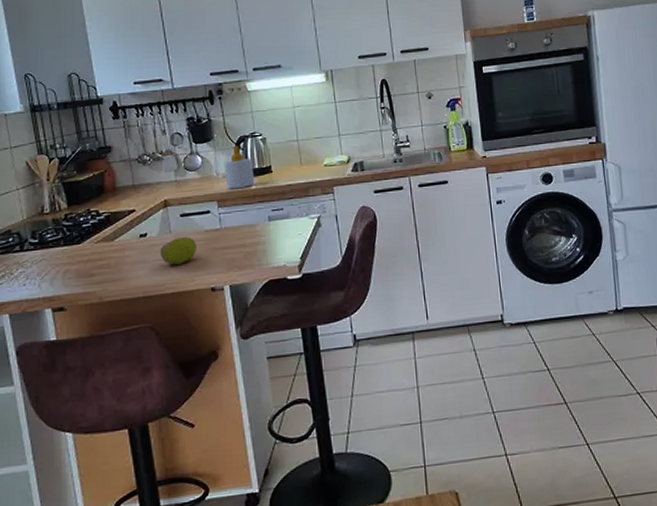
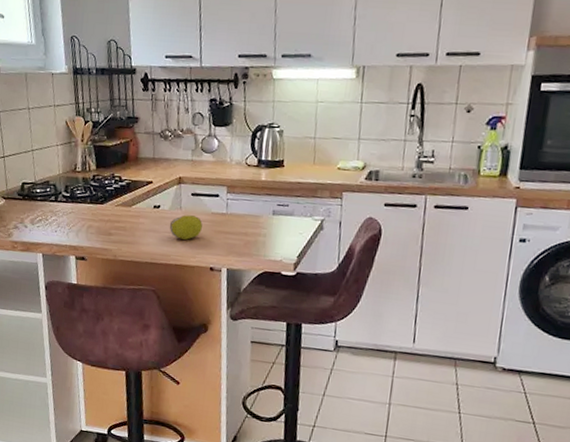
soap bottle: present [223,145,255,190] -> none [237,134,266,178]

